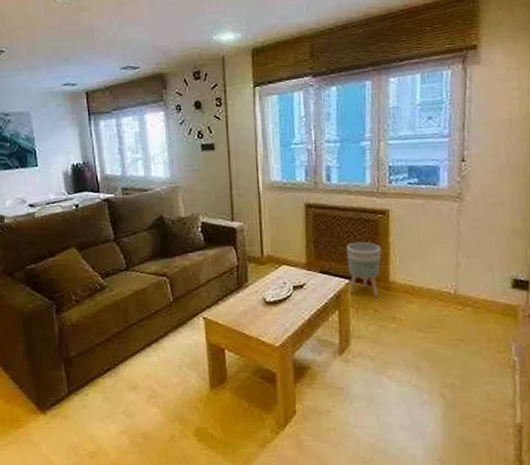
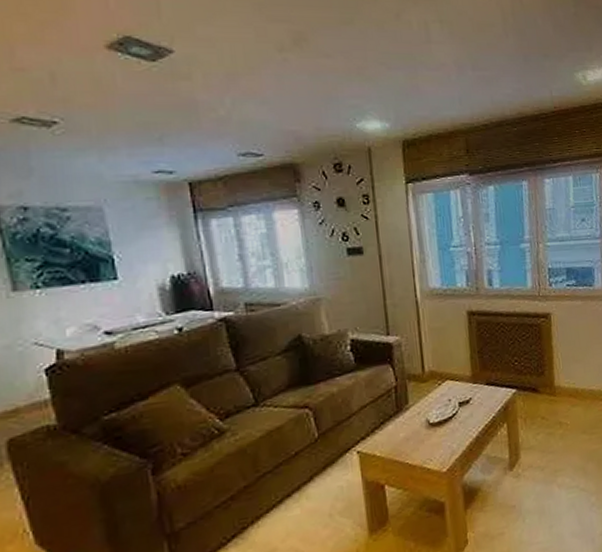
planter: present [346,241,382,297] -> none [511,348,546,404]

